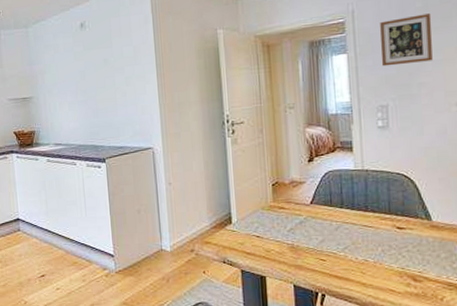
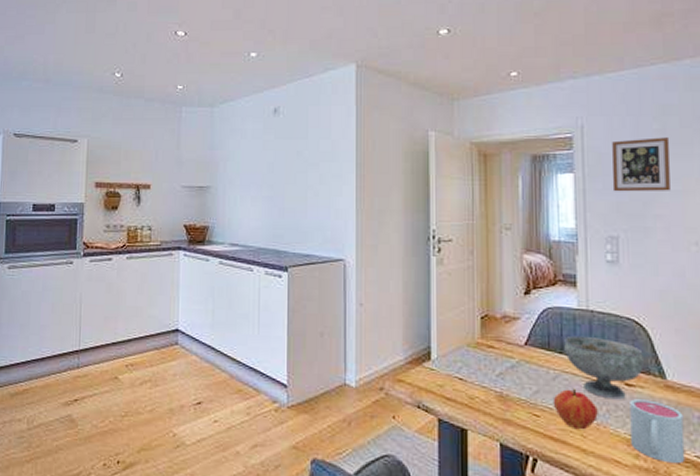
fruit: none [336,235,375,268] -> present [553,388,598,430]
bowl: none [344,191,414,241] -> present [564,335,645,400]
mug: none [401,239,449,288] -> present [630,399,685,464]

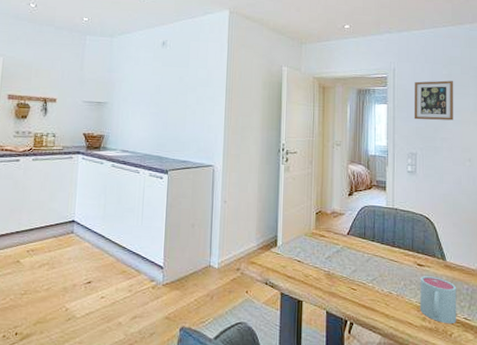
fruit: present [553,388,598,430] -> none [366,267,398,300]
bowl: present [564,335,645,400] -> none [376,227,432,277]

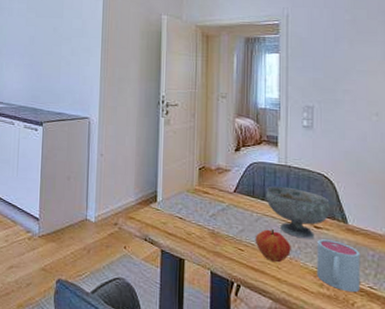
fruit: none [366,267,398,300] -> present [255,228,291,263]
bowl: none [376,227,432,277] -> present [266,185,331,239]
picture frame: present [413,80,454,121] -> none [310,26,359,71]

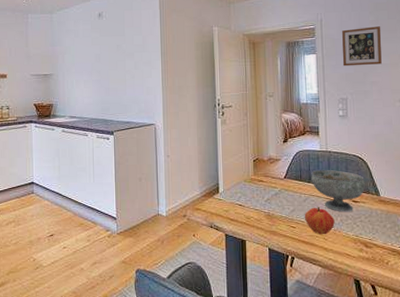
picture frame: none [310,26,359,71] -> present [342,26,382,67]
mug: present [317,239,361,293] -> none [356,211,393,254]

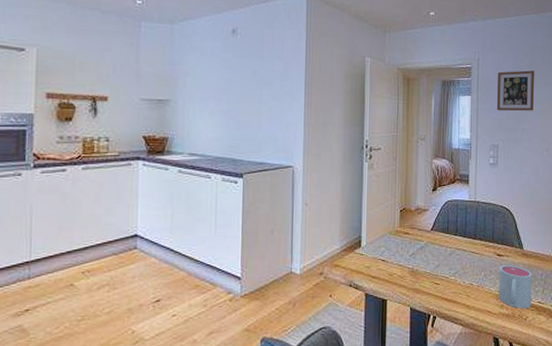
fruit: present [304,206,335,235] -> none [448,260,478,292]
bowl: present [311,169,366,212] -> none [458,221,511,267]
mug: none [356,211,393,254] -> present [499,265,532,309]

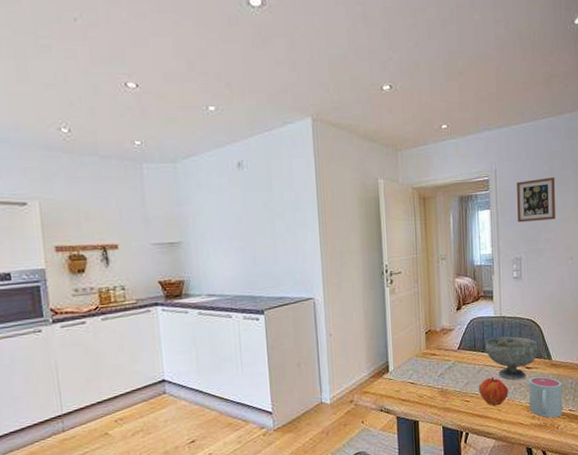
fruit: none [448,260,478,292] -> present [478,376,508,406]
bowl: none [458,221,511,267] -> present [485,336,539,380]

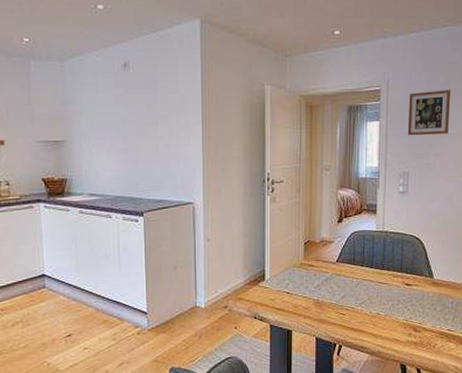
fruit: present [478,376,508,406] -> none [355,291,386,321]
bowl: present [485,336,539,380] -> none [365,251,420,297]
mug: present [529,376,563,418] -> none [406,294,442,337]

